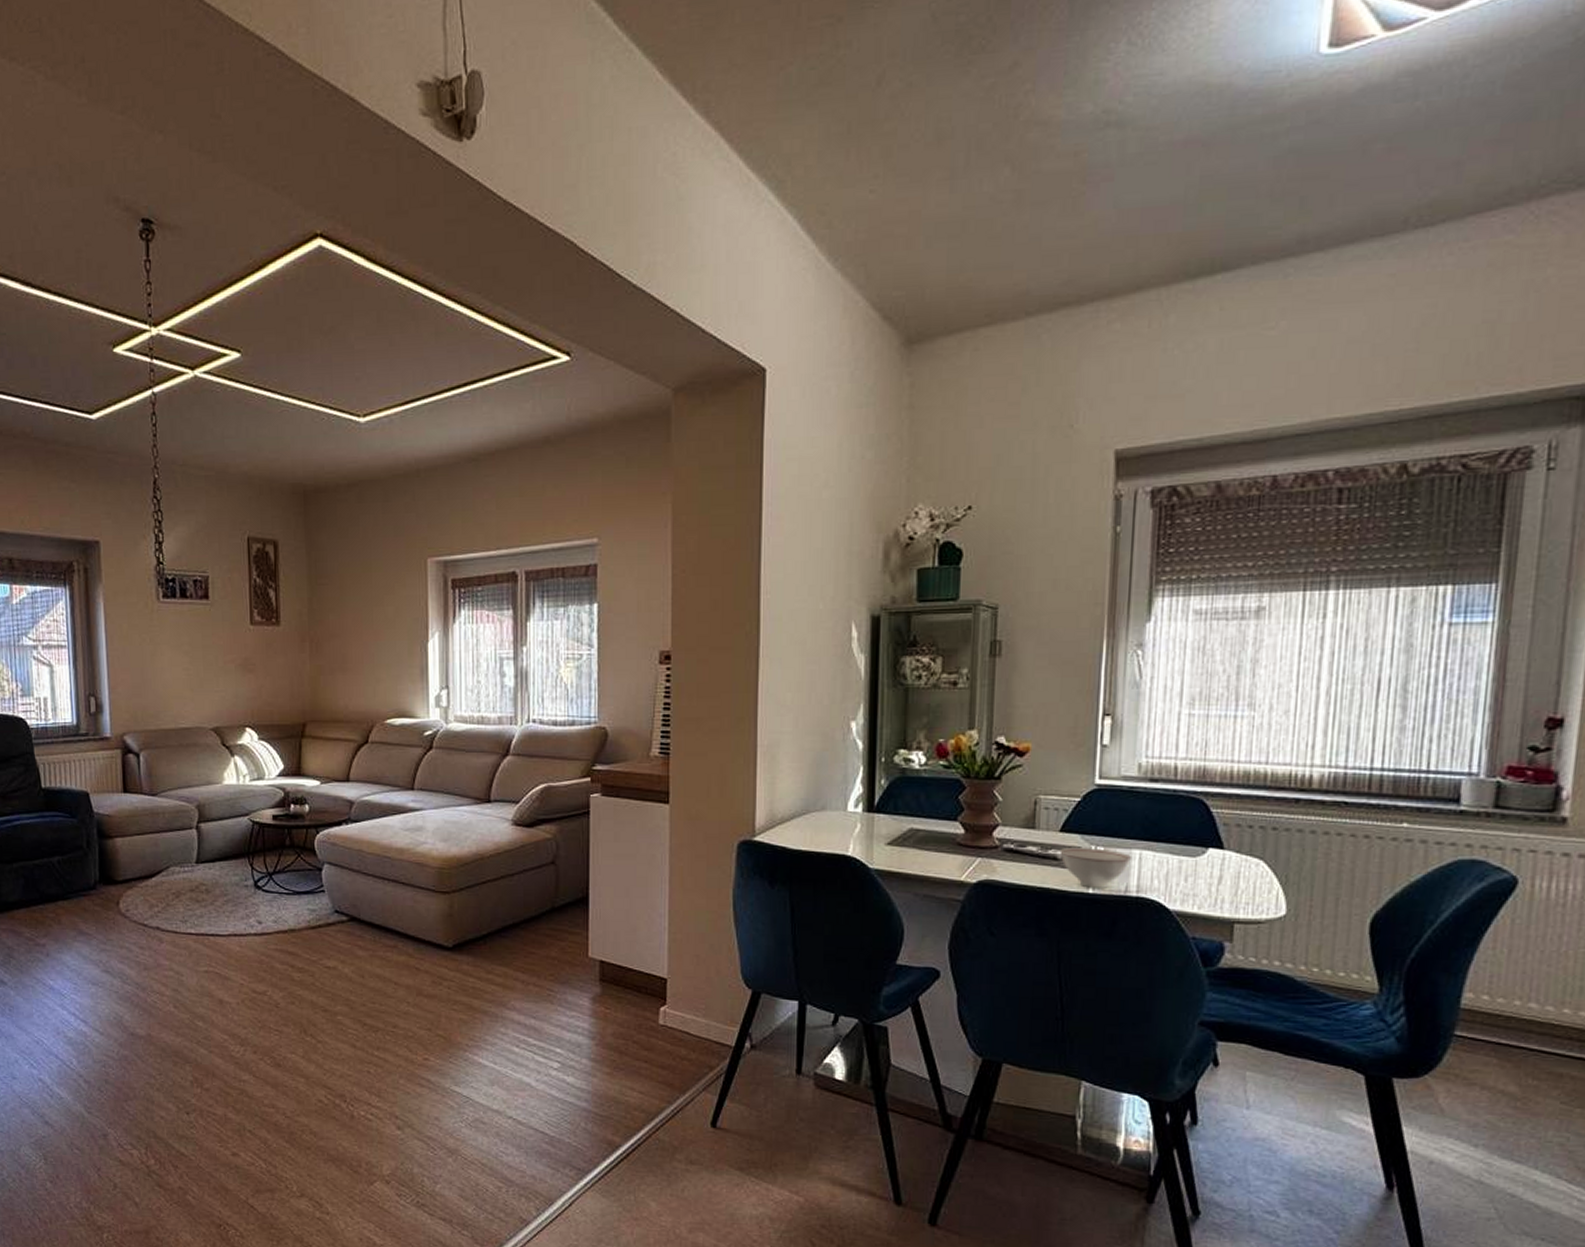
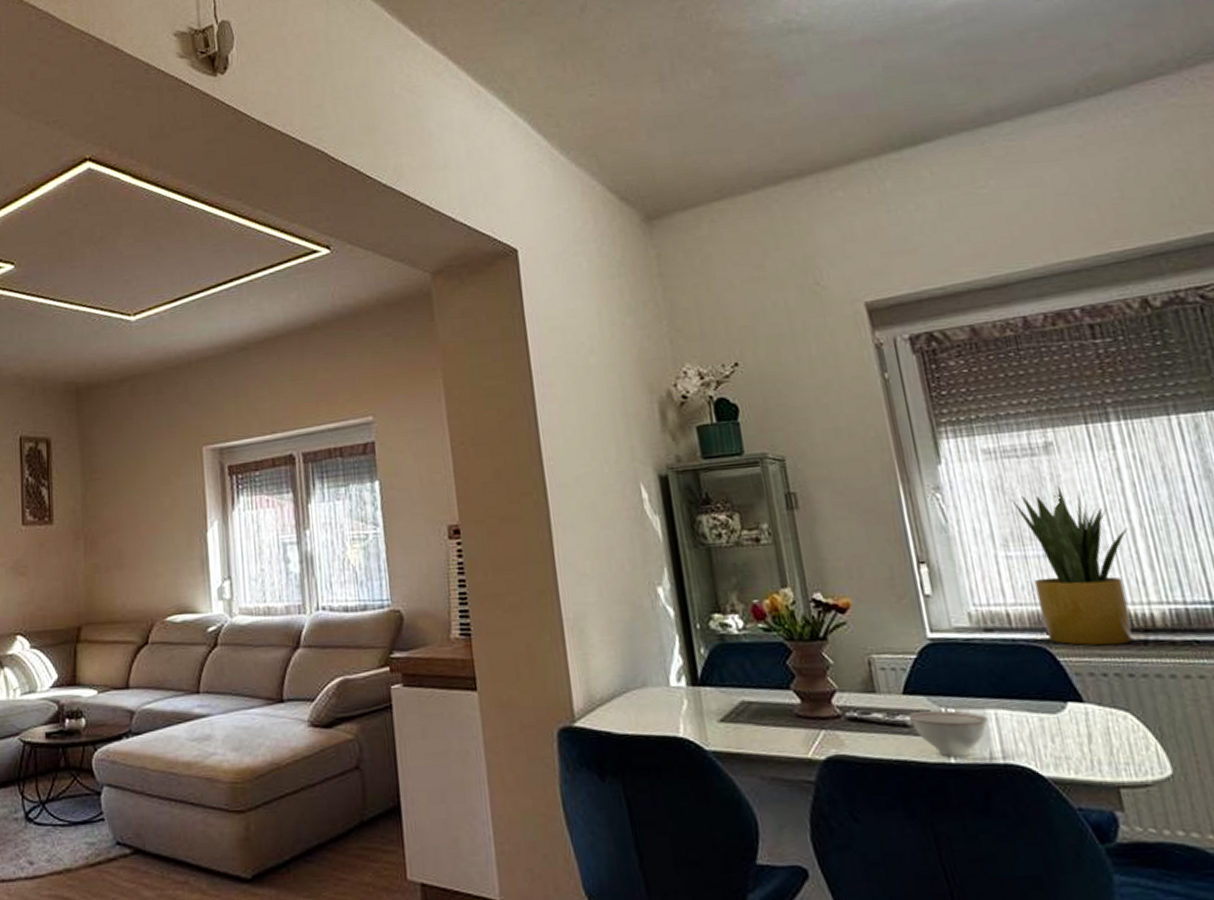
planter: none [1207,650,1314,801] -> present [1011,485,1133,646]

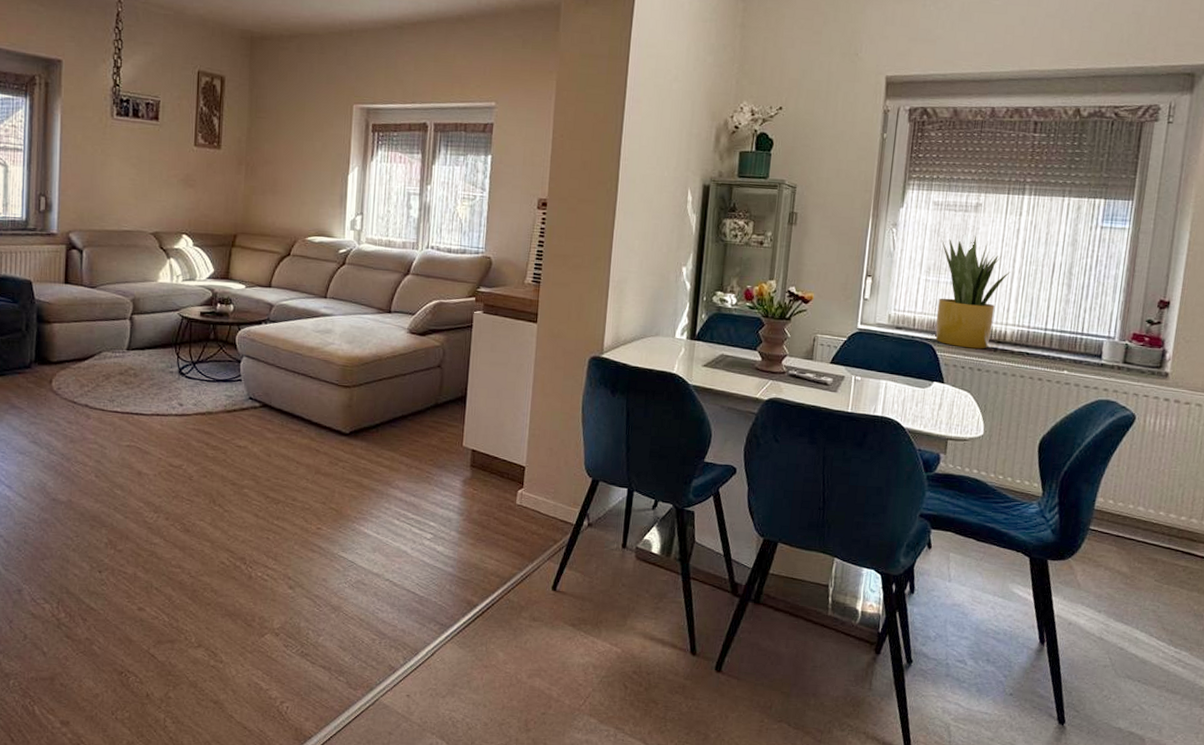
bowl: present [908,710,988,757] -> none [829,375,880,409]

